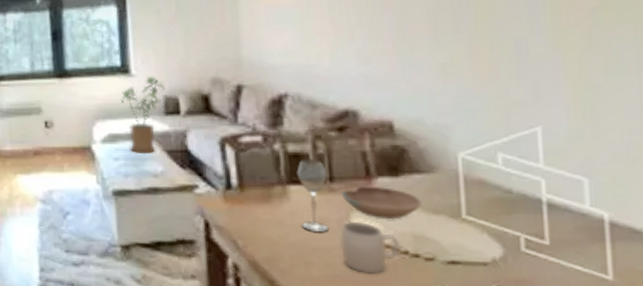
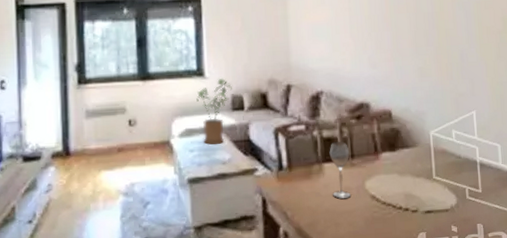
mug: present [339,221,400,274] -> none [358,187,397,227]
bowl: present [342,186,422,220] -> none [359,159,409,184]

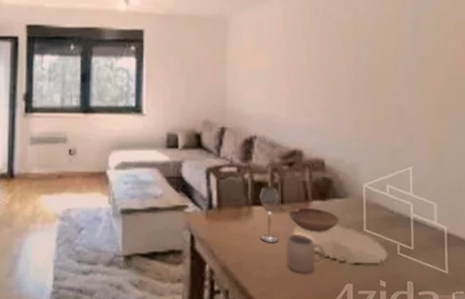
house plant: present [196,77,232,146] -> none [133,116,168,180]
mug: none [358,187,397,227] -> present [286,233,324,274]
bowl: none [359,159,409,184] -> present [289,207,339,233]

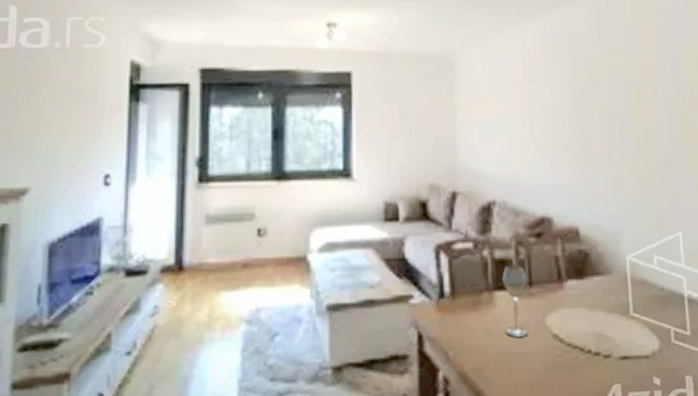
mug: present [286,233,324,274] -> none [537,323,585,375]
bowl: present [289,207,339,233] -> none [539,289,601,321]

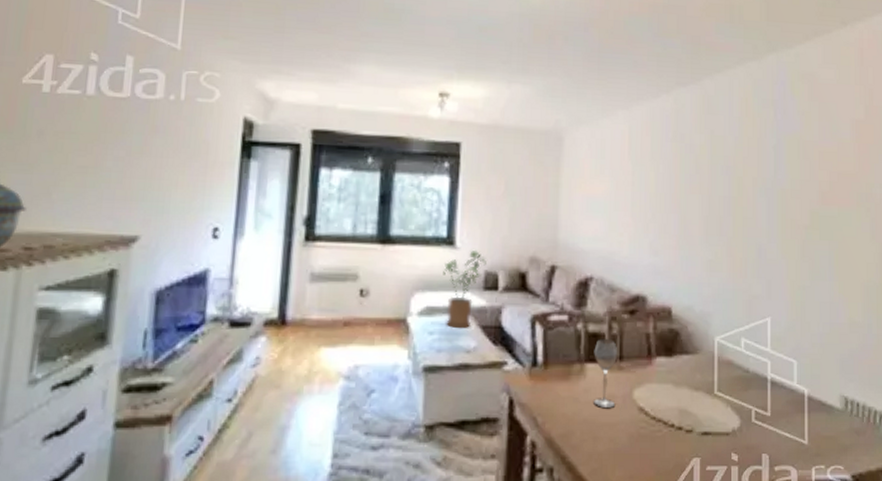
house plant: none [341,180,385,264] -> present [443,249,486,329]

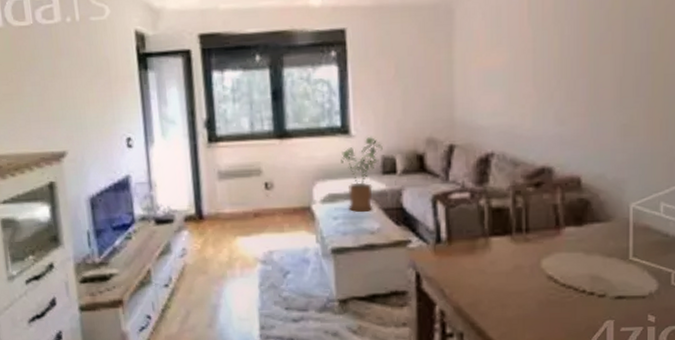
wineglass: present [594,338,618,409] -> none [498,212,524,279]

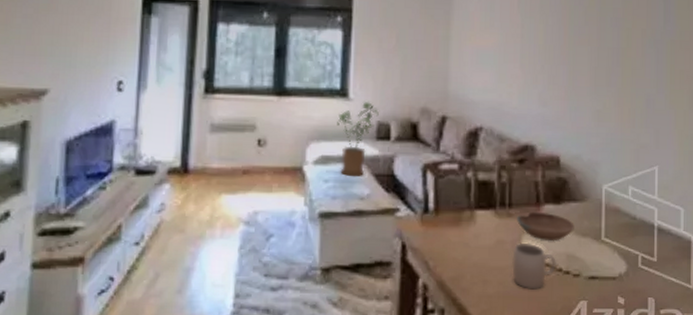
mug: none [531,266,579,311] -> present [512,242,556,290]
bowl: none [535,235,599,264] -> present [517,211,574,242]

